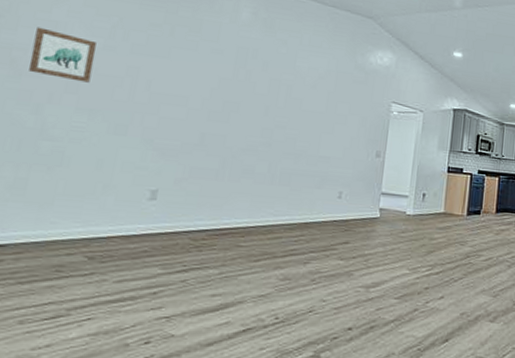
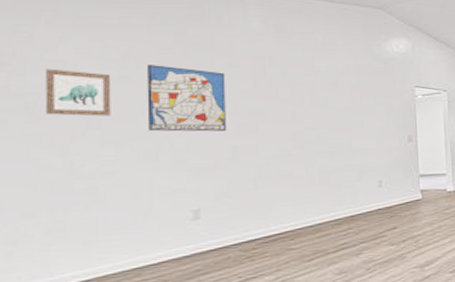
wall art: none [123,37,208,116] -> present [147,64,226,132]

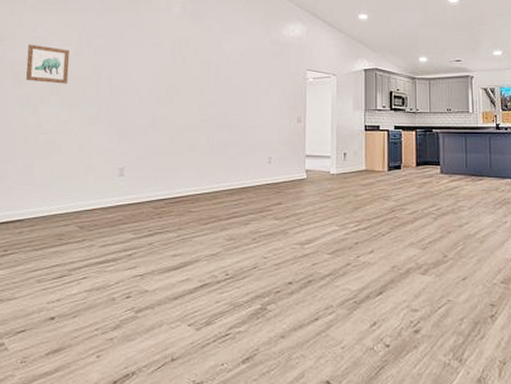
wall art: present [147,64,226,132] -> none [92,42,151,102]

